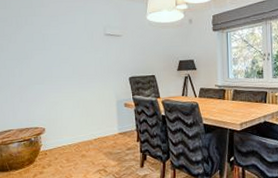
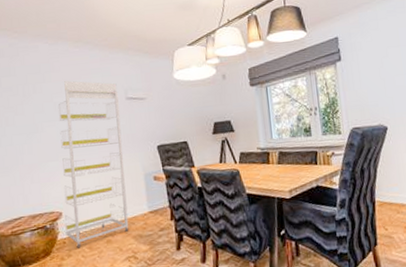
shelving unit: none [46,16,101,160] -> present [58,80,129,248]

